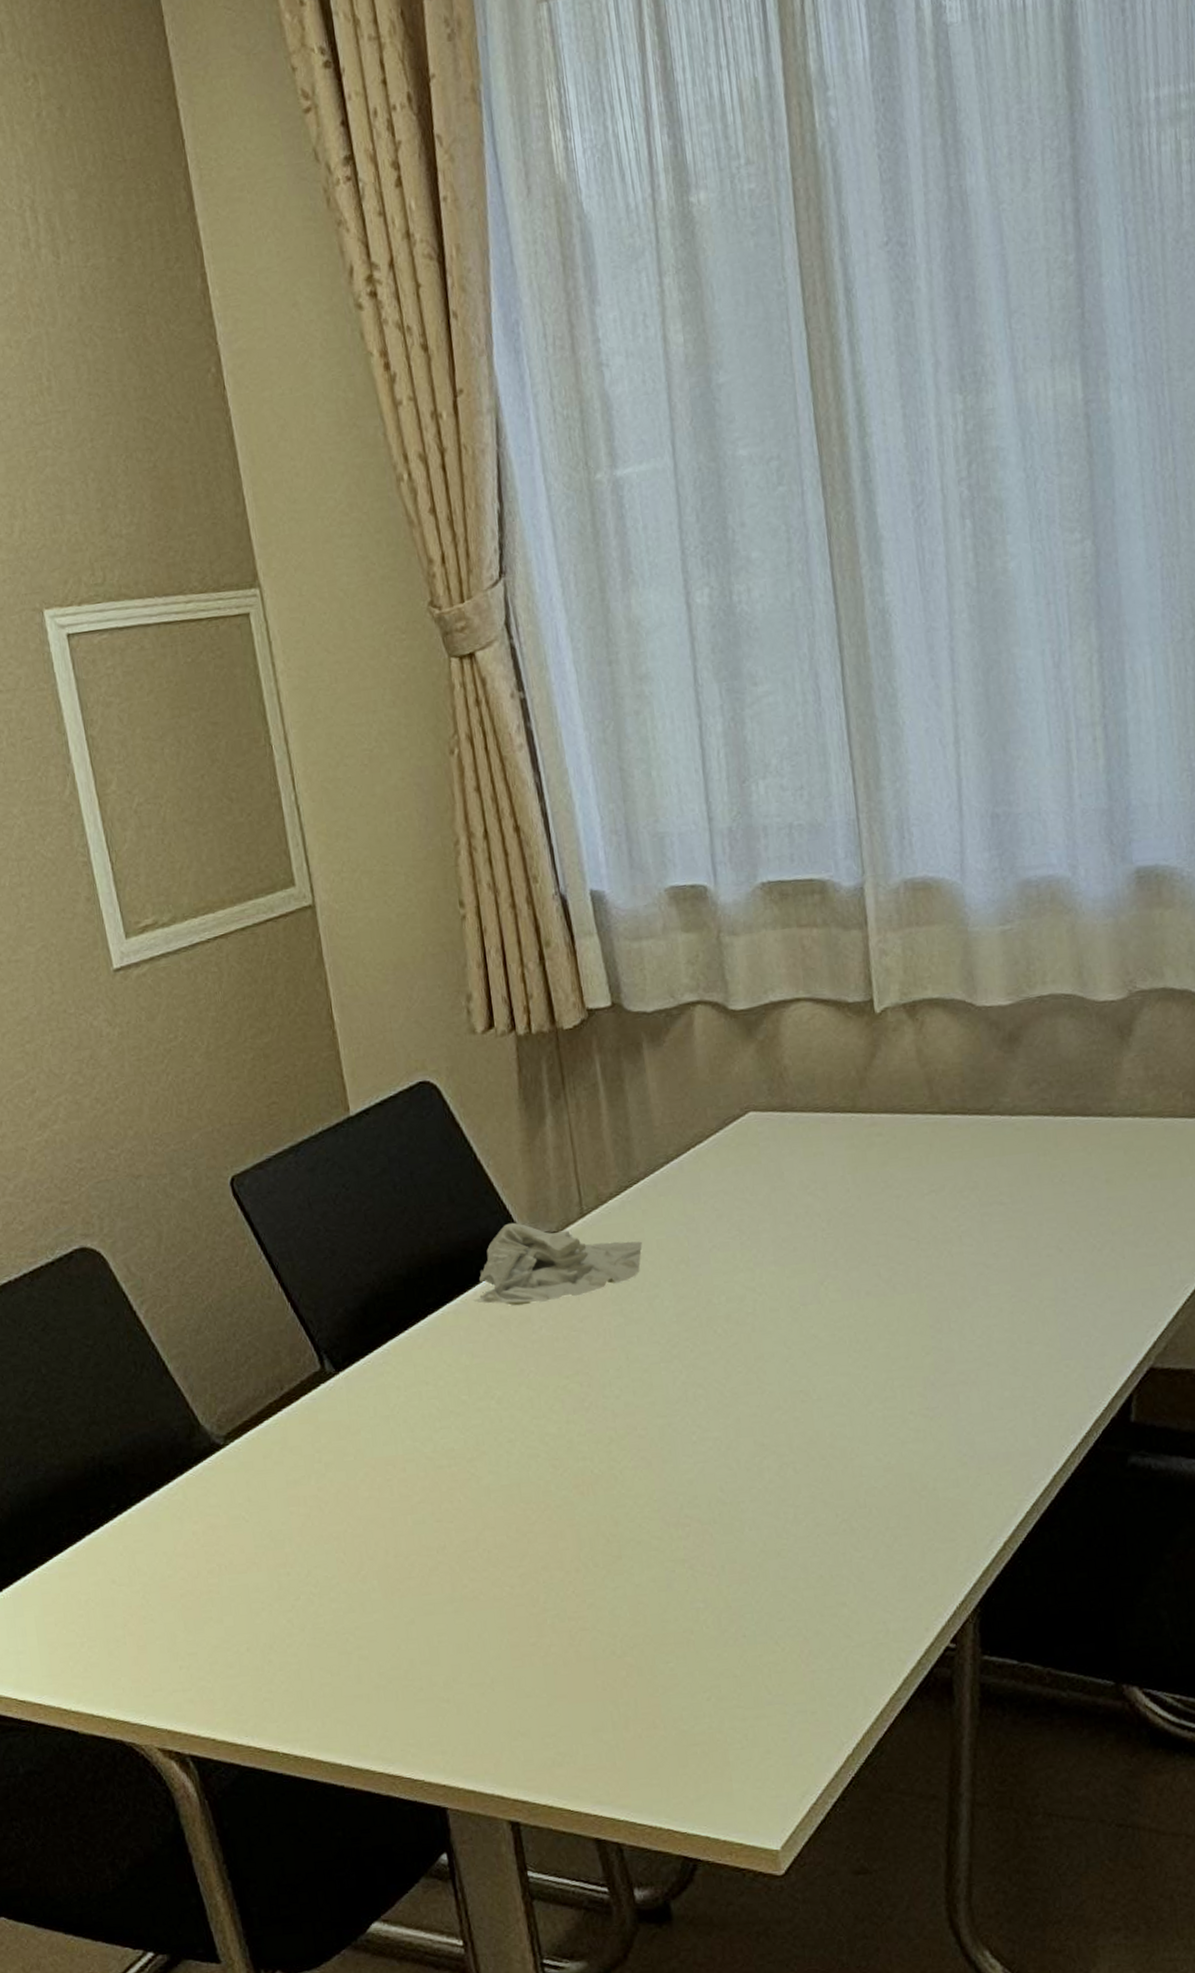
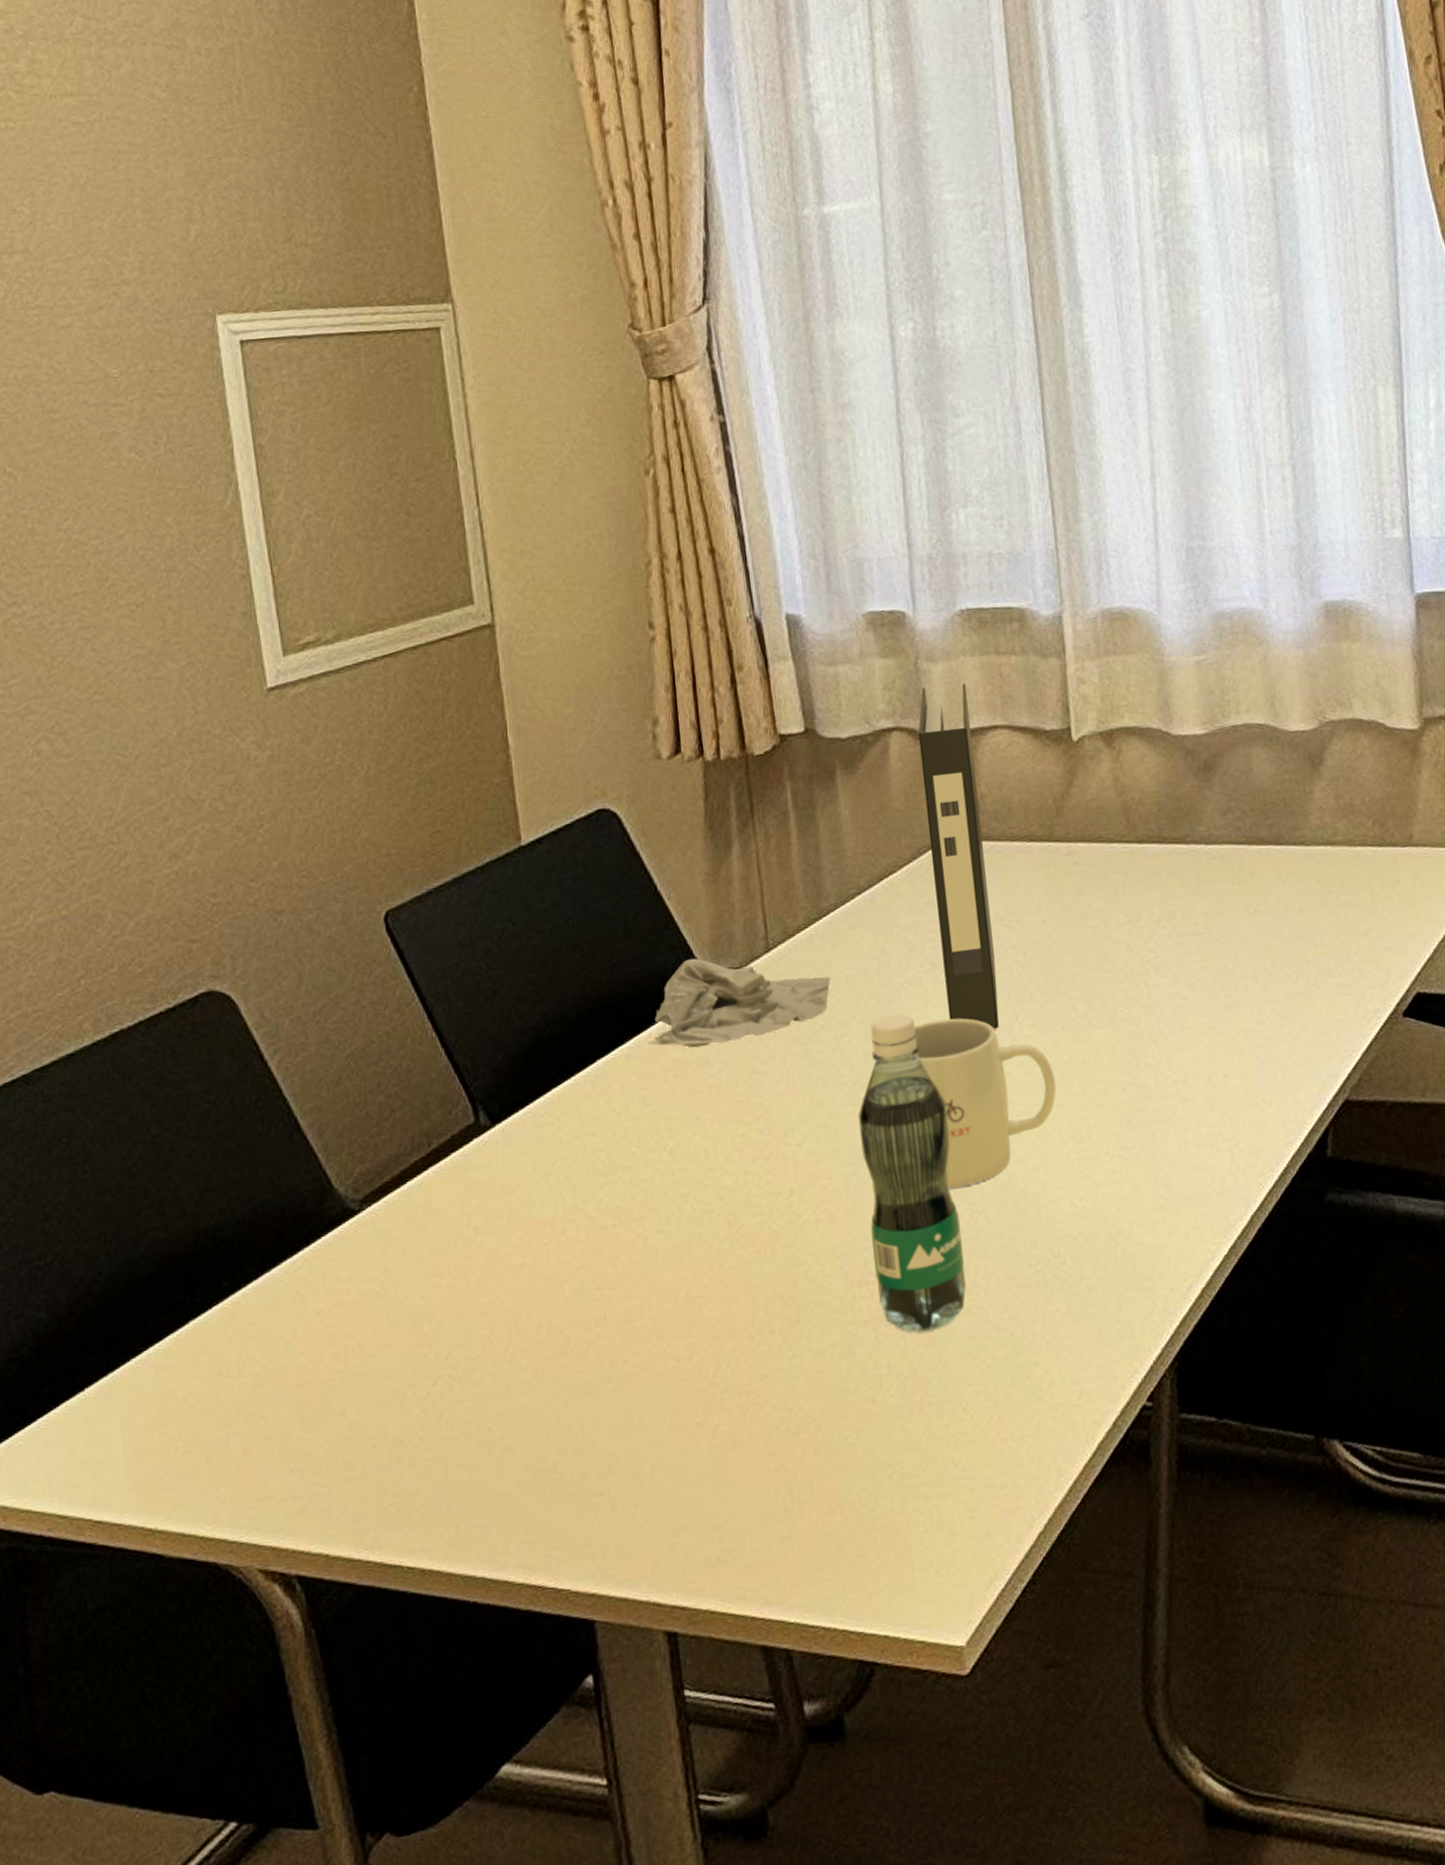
bottle: none [671,1277,777,1571] -> present [857,1013,966,1332]
binder: none [722,956,805,1293] -> present [918,683,999,1029]
mug: none [722,1282,861,1442] -> present [913,1018,1056,1189]

